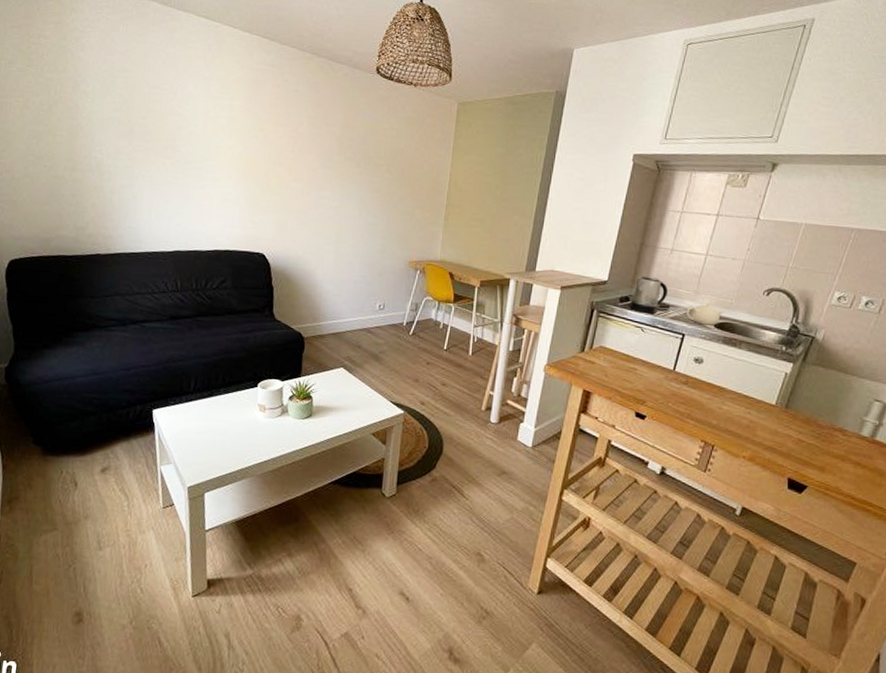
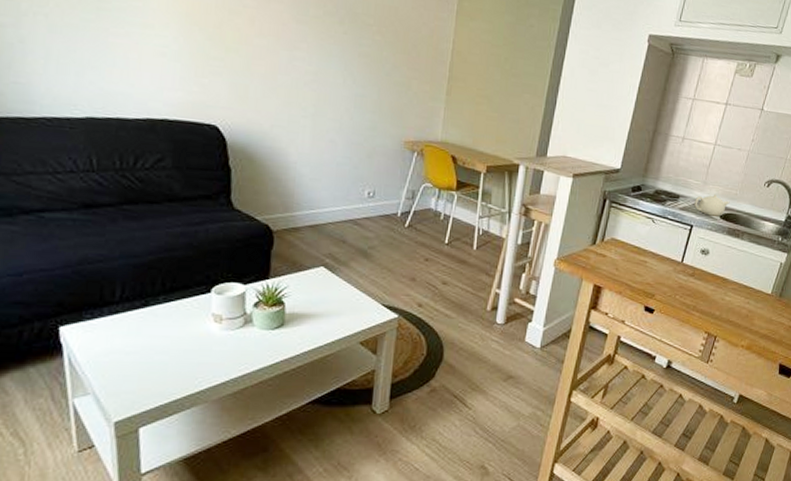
kettle: present [629,276,668,314] -> none [641,164,678,204]

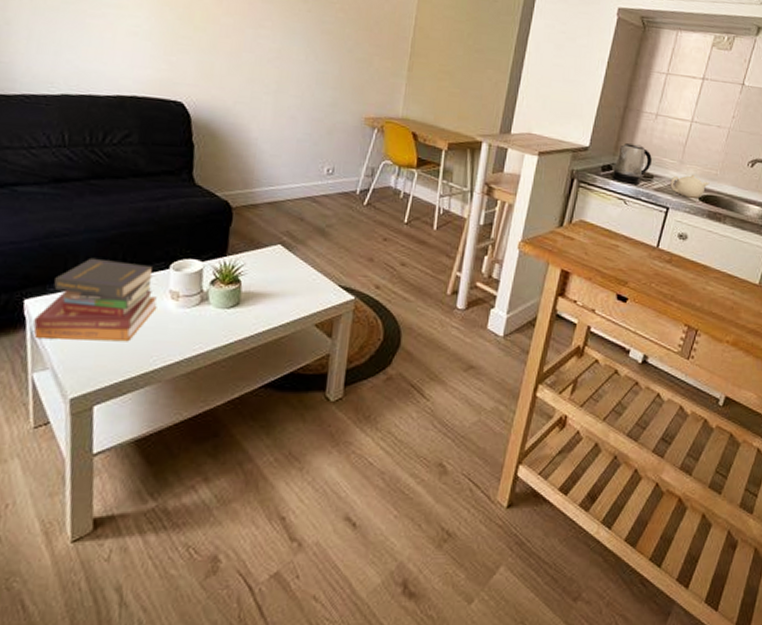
books: none [71,283,200,365] -> present [33,257,157,342]
kettle: none [641,164,678,204] -> present [612,142,652,184]

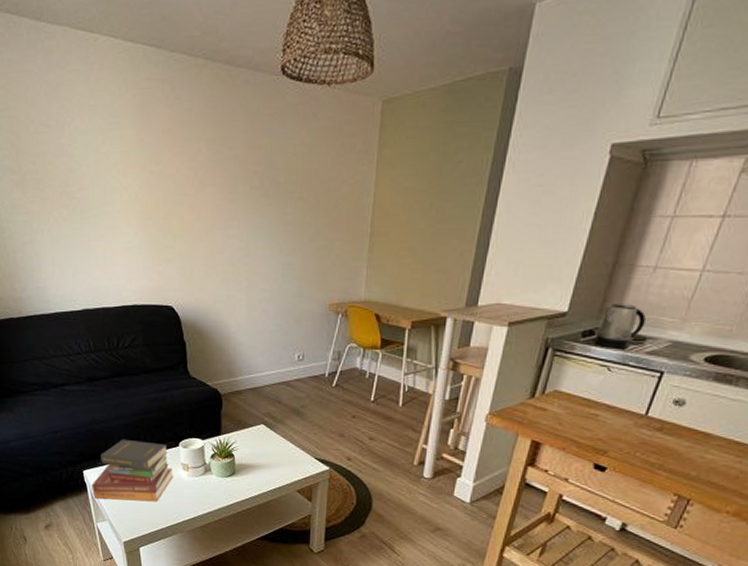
teapot: present [670,174,710,199] -> none [667,332,721,360]

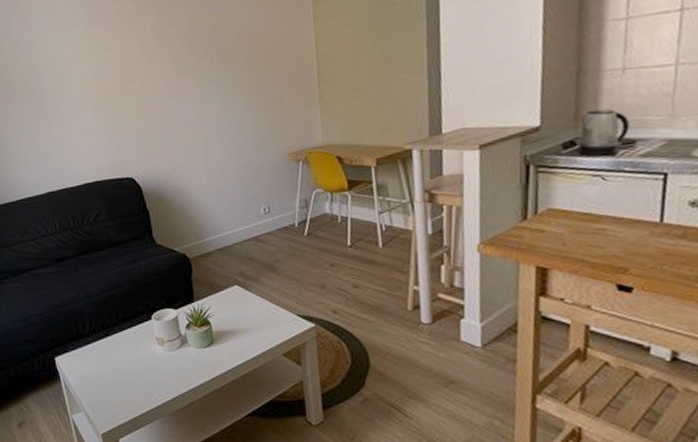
books: present [92,439,174,502] -> none [65,318,149,387]

